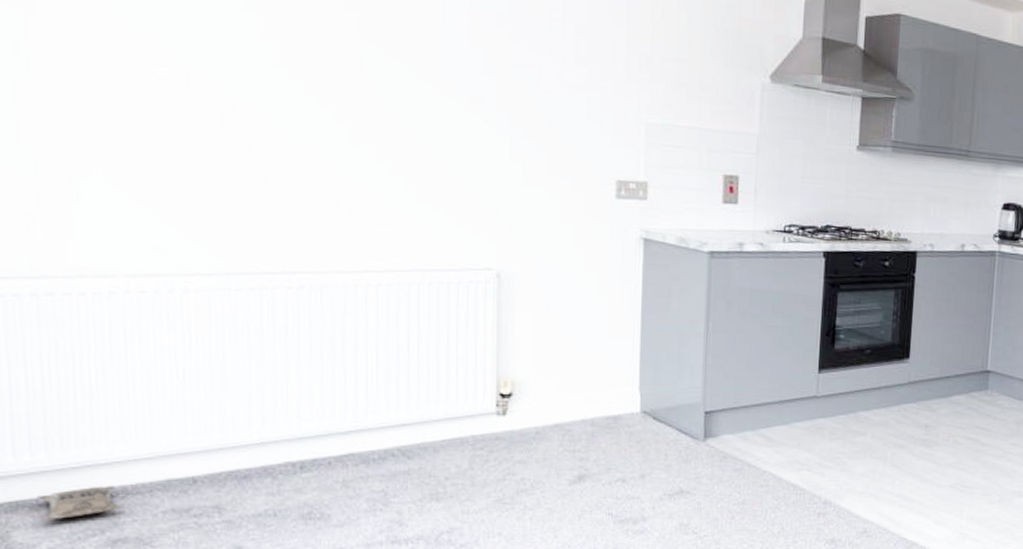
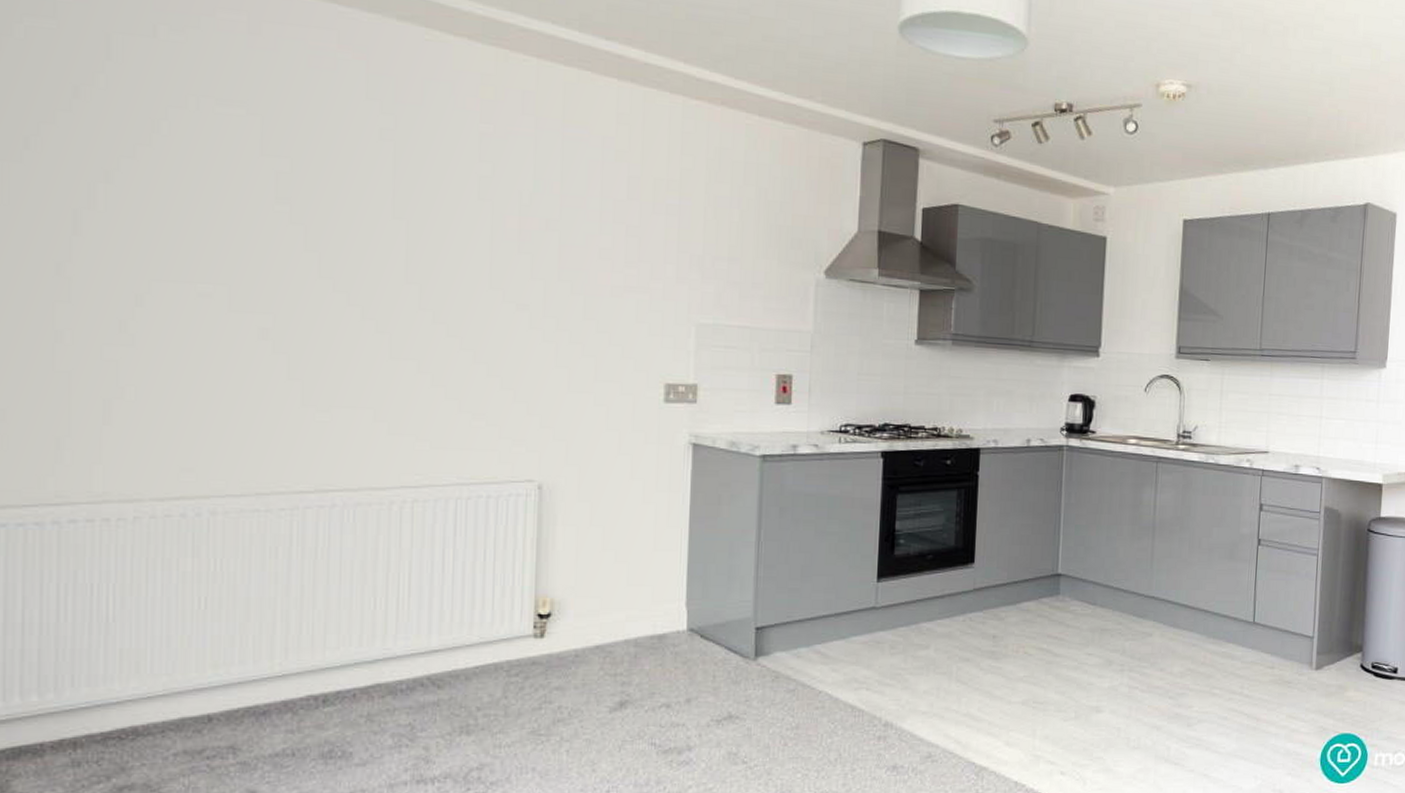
bag: present [37,486,124,520] -> none [41,727,133,767]

